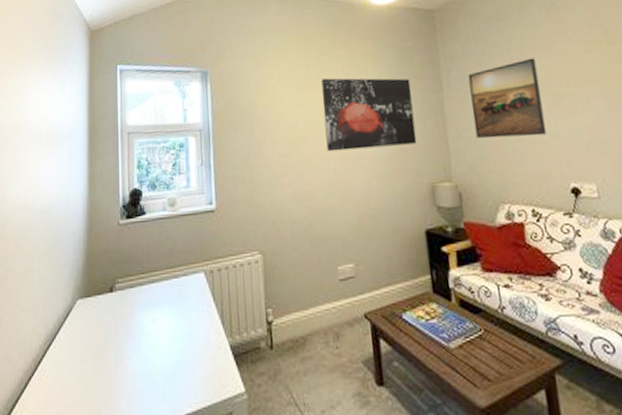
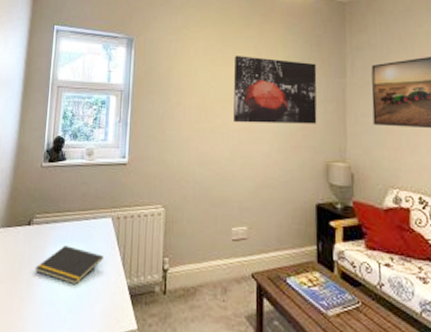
notepad: none [123,309,201,353] -> present [35,245,104,285]

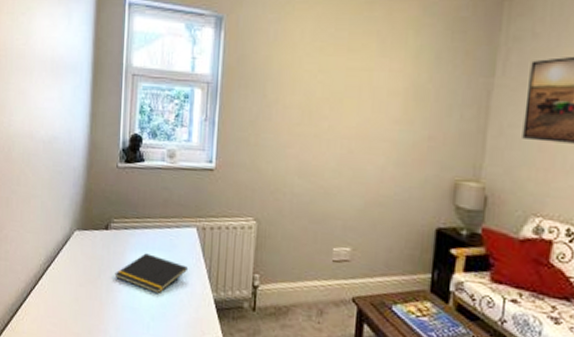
wall art: present [233,56,317,124] -> none [343,43,457,134]

